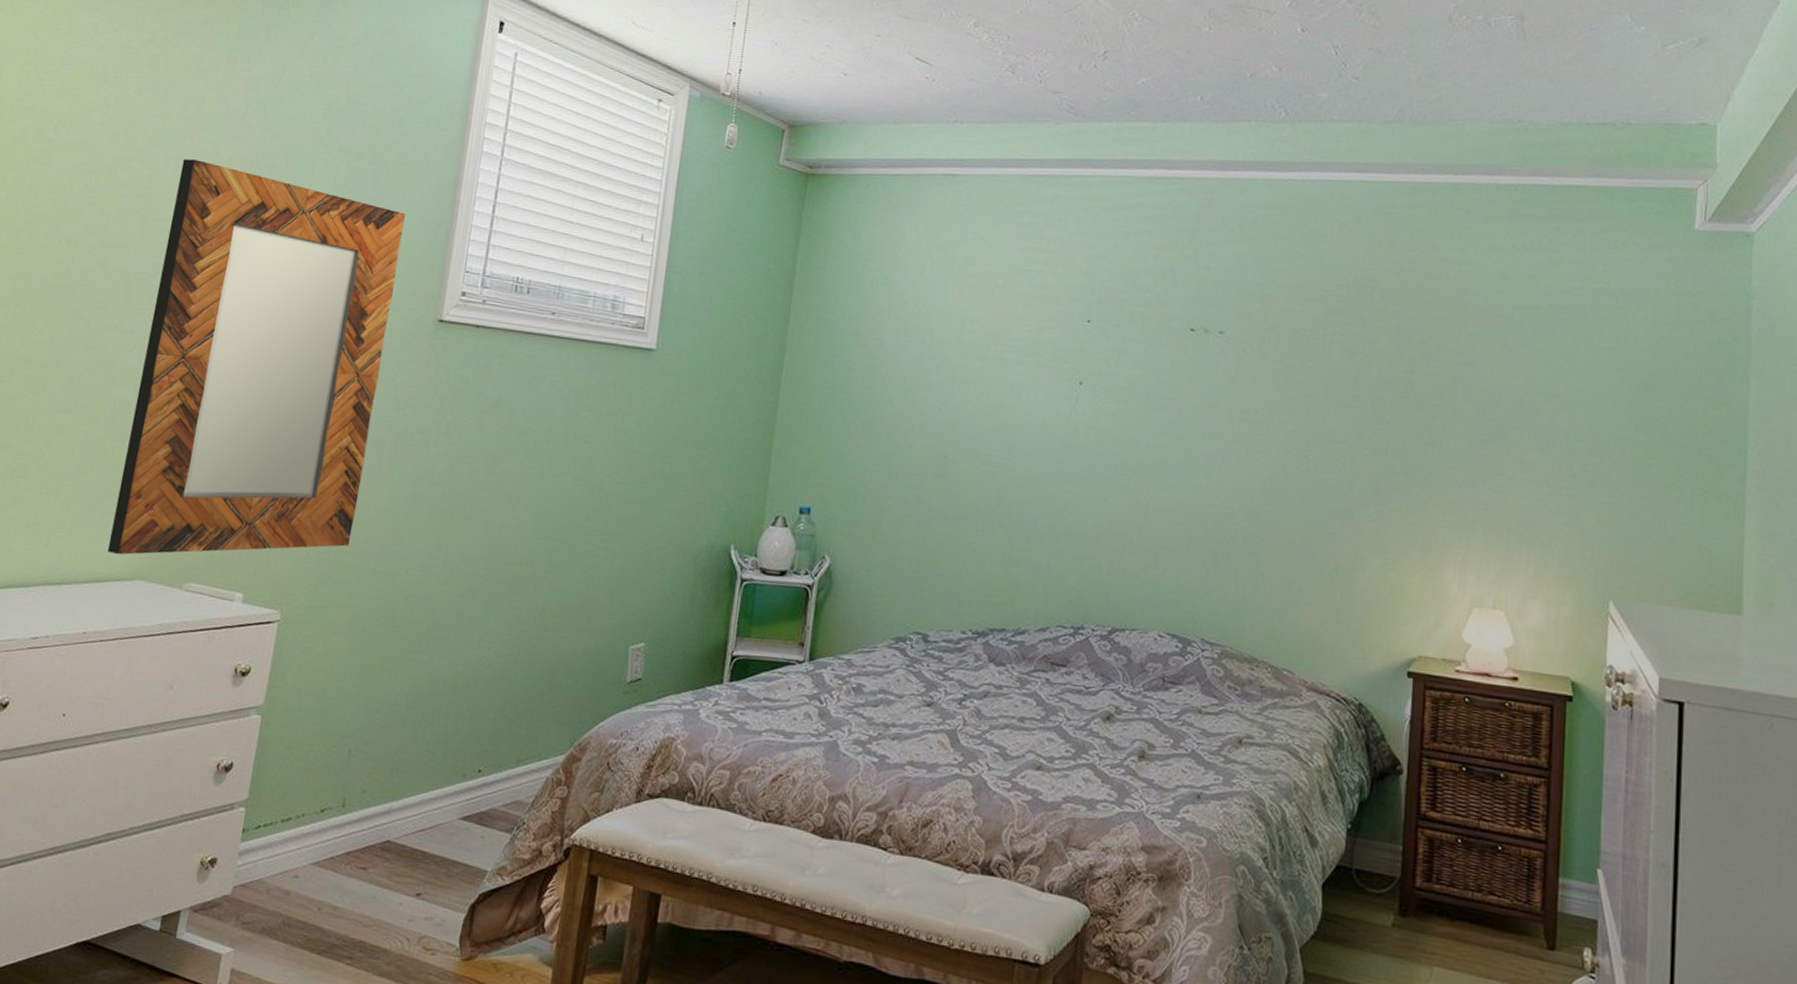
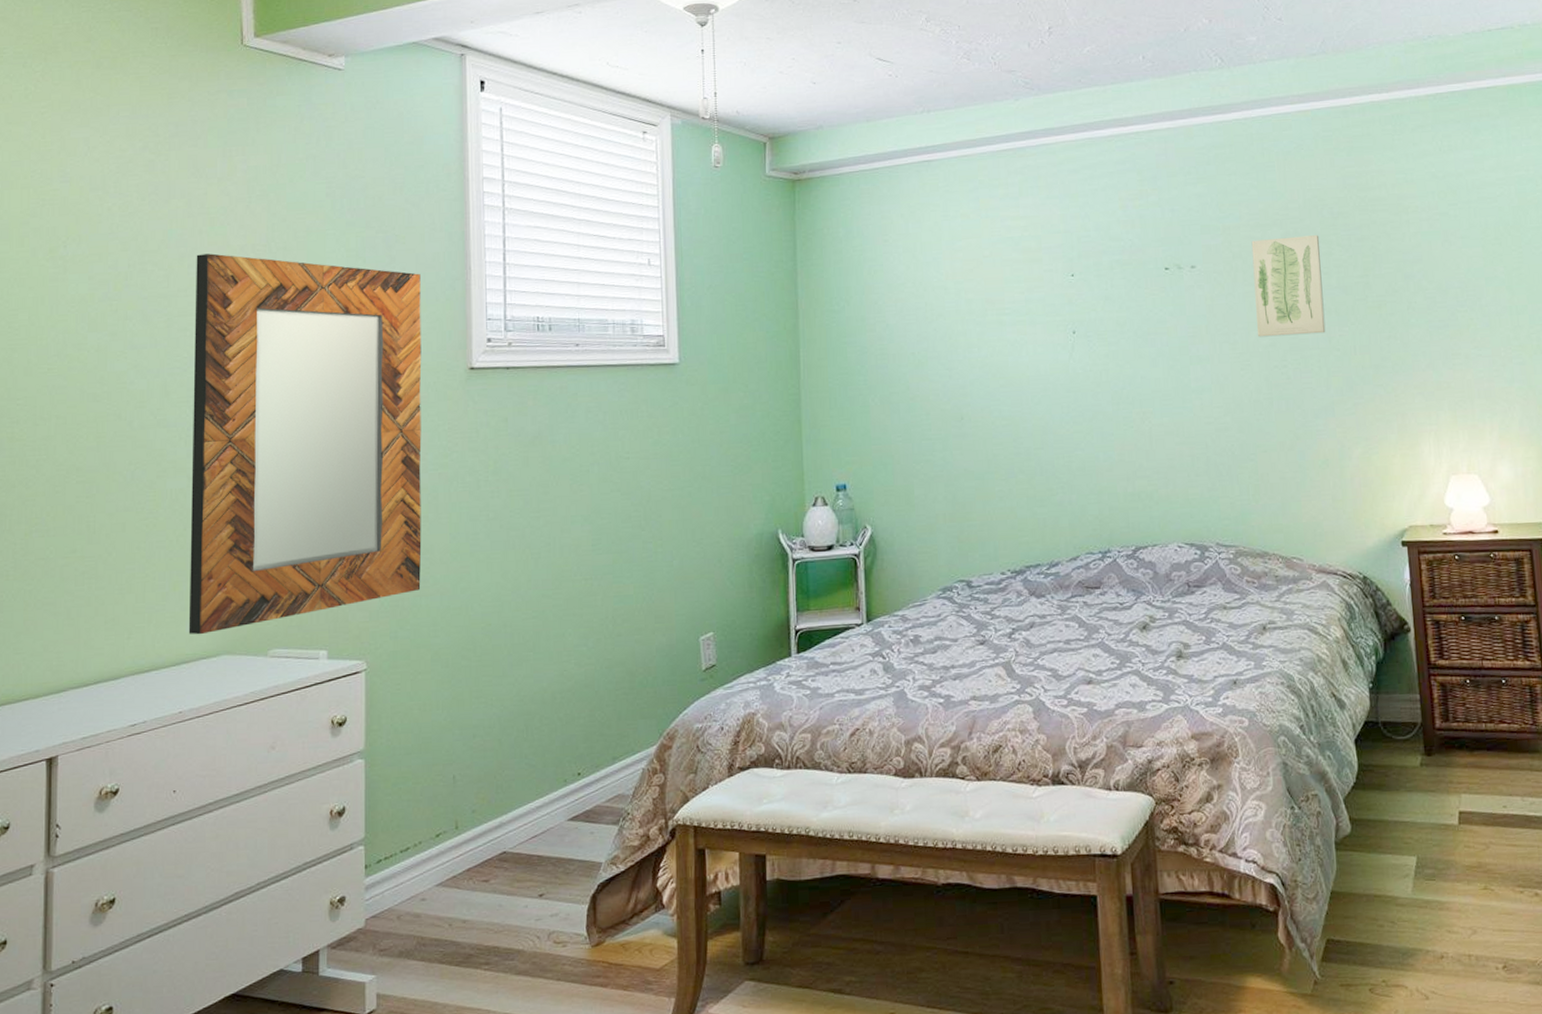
wall art: none [1280,314,1366,428] -> present [1251,235,1326,337]

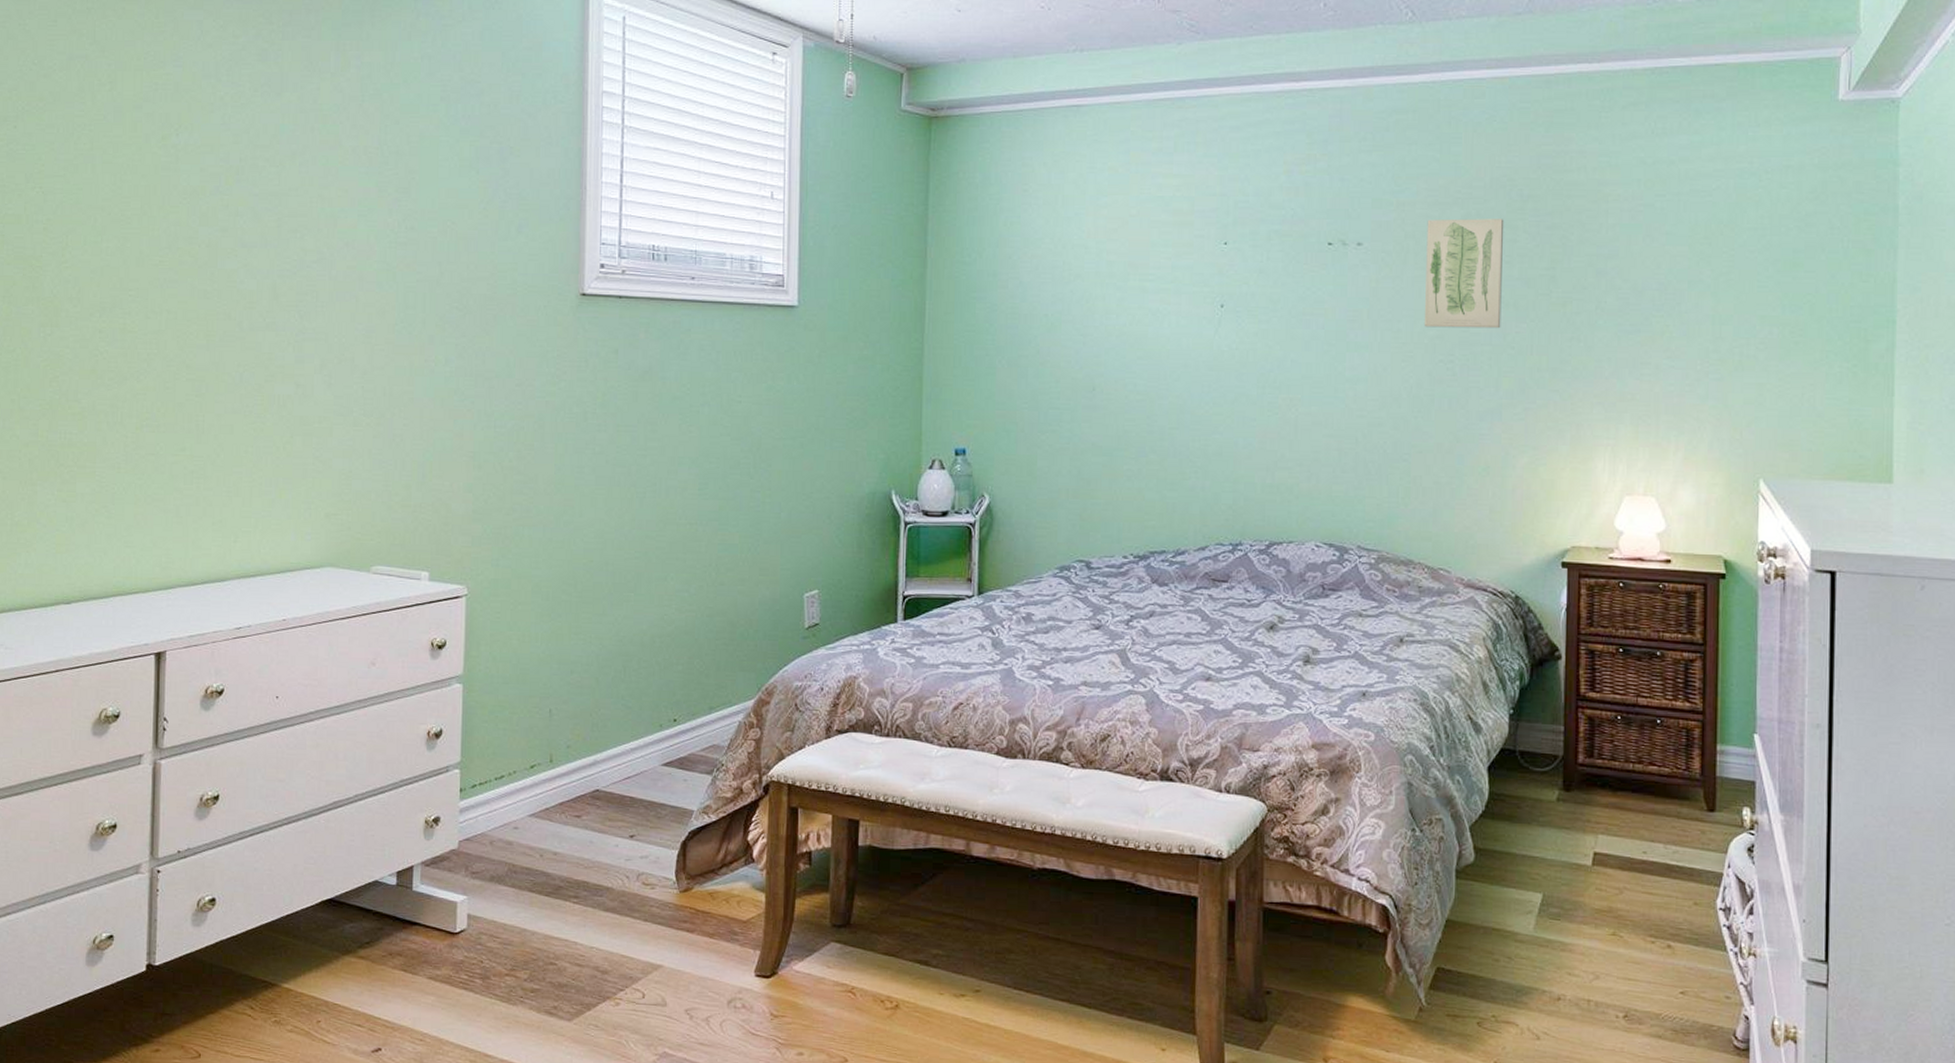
home mirror: present [188,253,422,635] -> none [293,153,535,545]

